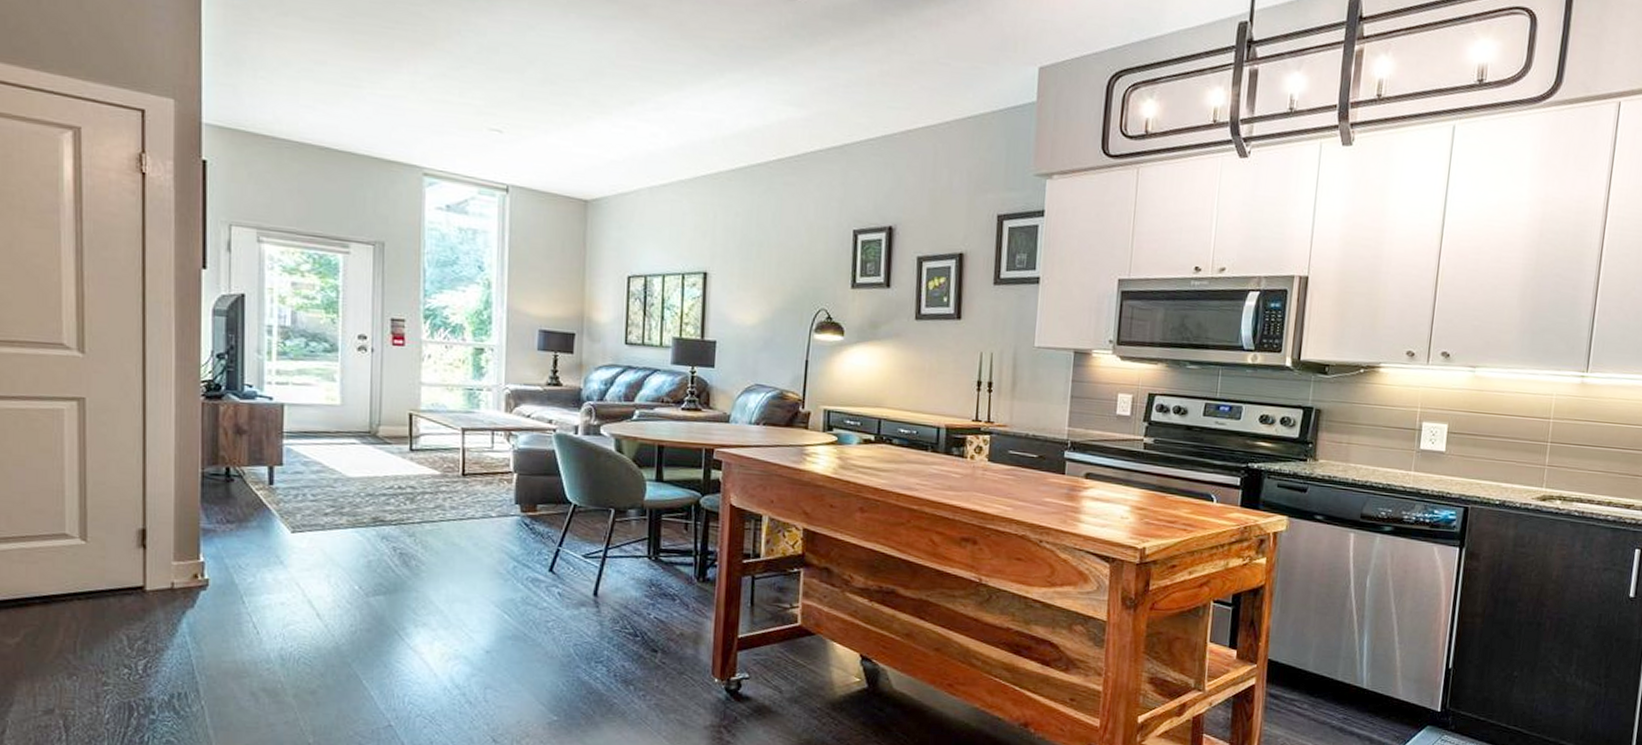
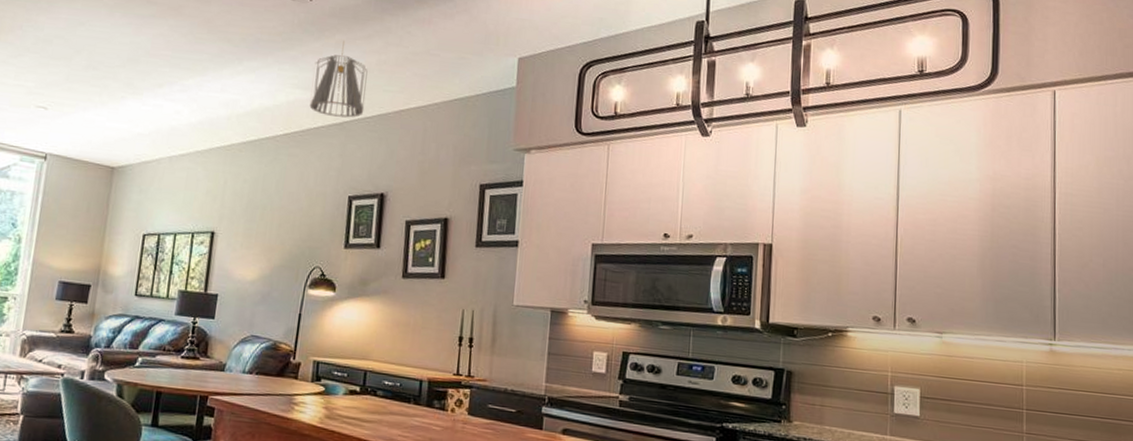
pendant light: none [804,47,869,140] -> present [309,40,368,118]

